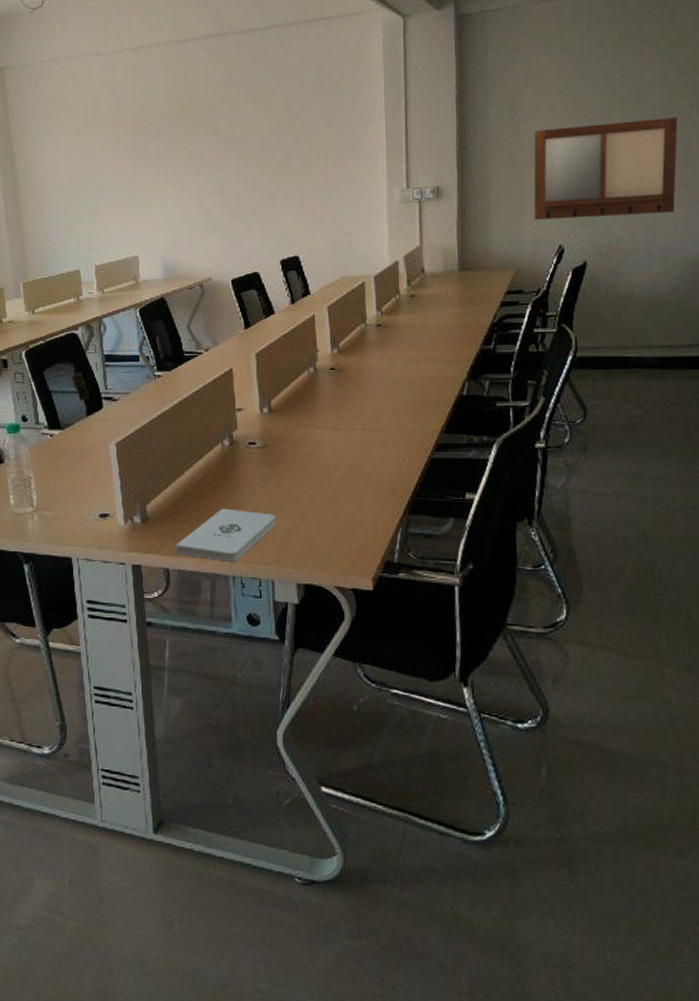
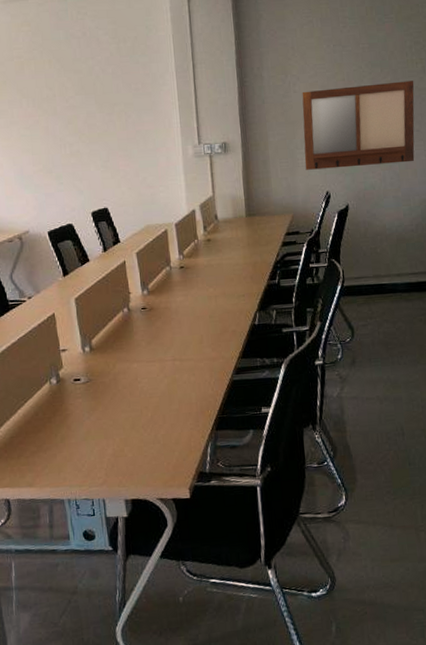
notepad: present [176,508,275,562] -> none [14,440,103,488]

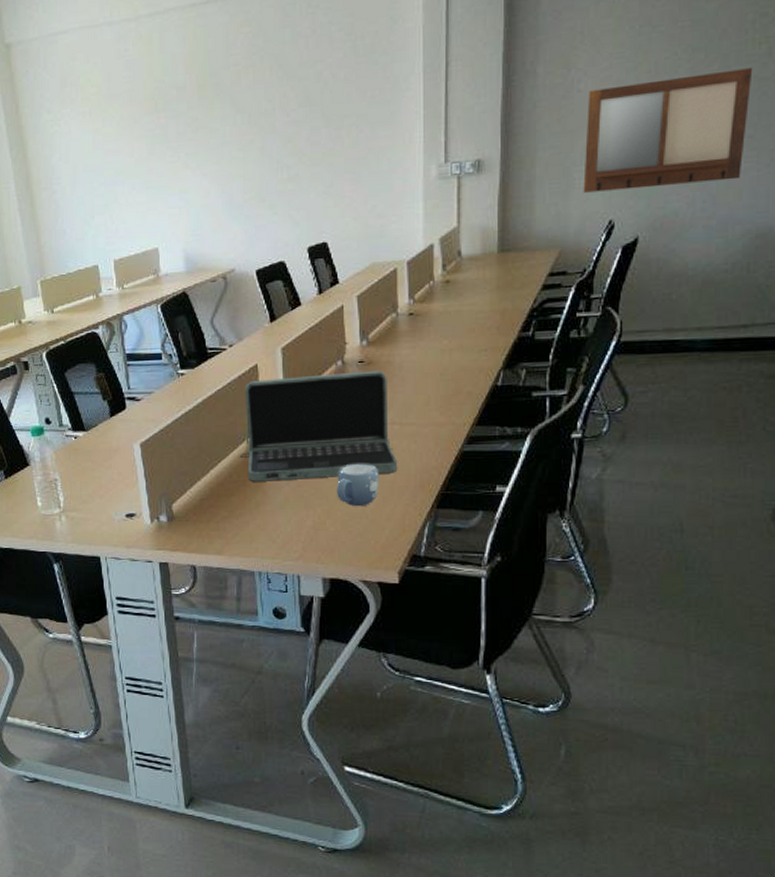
laptop: none [44,315,182,418] -> present [240,370,398,482]
mug: none [131,395,167,433] -> present [337,463,379,506]

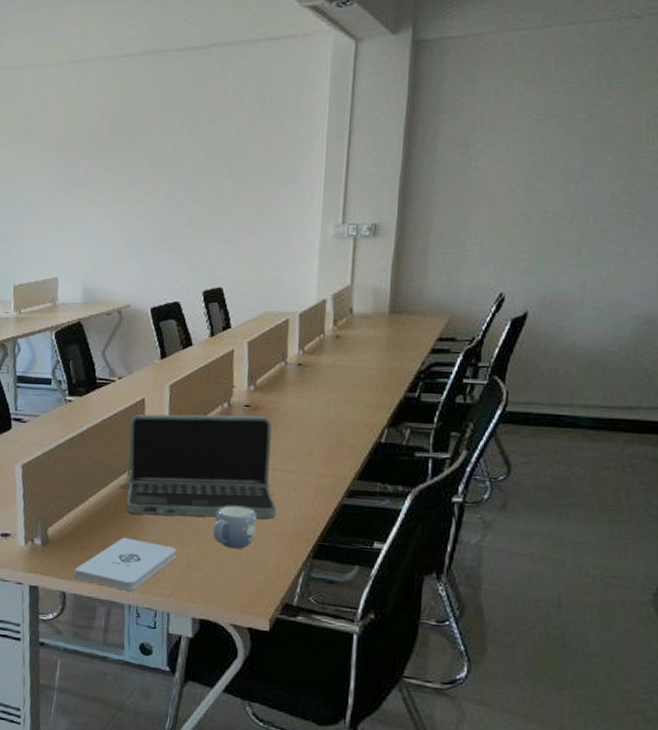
notepad: none [202,506,301,558] -> present [73,537,176,591]
writing board: present [583,68,753,193] -> none [475,163,646,266]

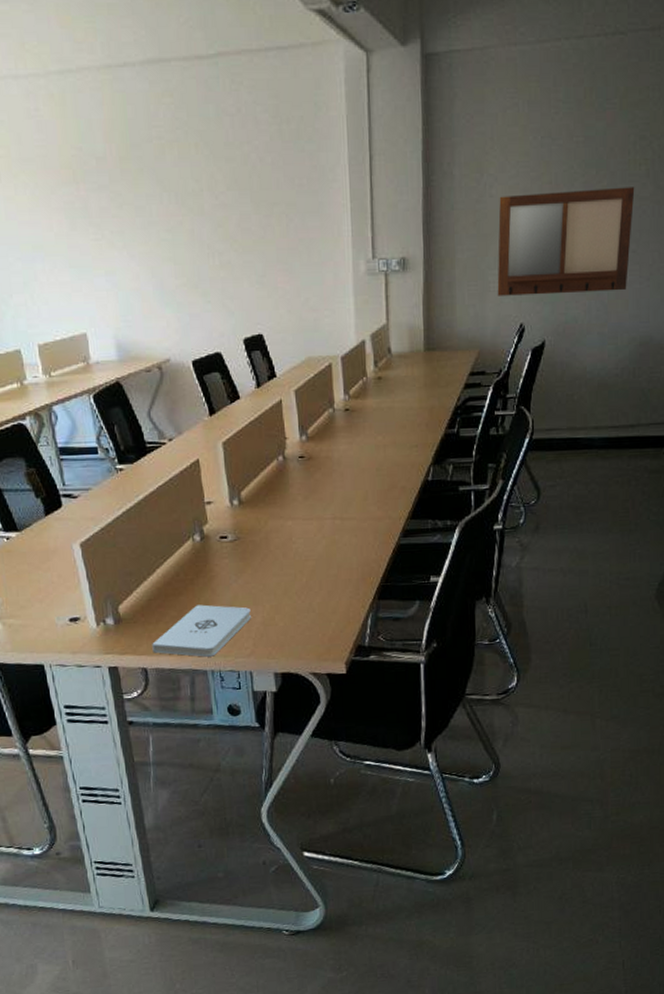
laptop: present [120,413,277,519] -> none [186,466,341,580]
mug: present [213,505,257,549] -> none [283,558,324,600]
writing board: none [475,163,646,266] -> present [497,187,635,296]

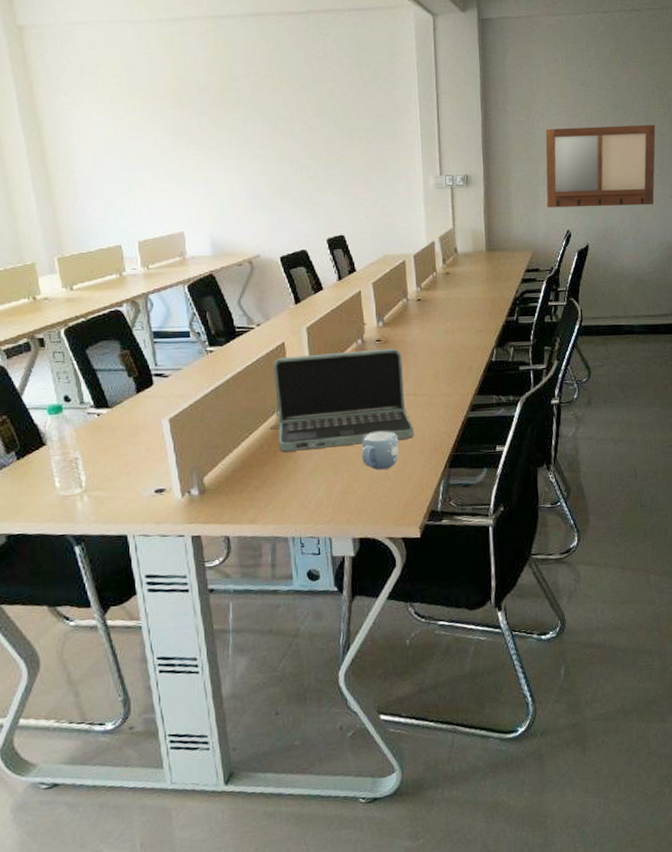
notepad: present [152,604,251,657] -> none [235,474,331,525]
laptop: none [186,466,341,580] -> present [271,348,415,452]
mug: none [283,558,324,600] -> present [361,430,399,470]

